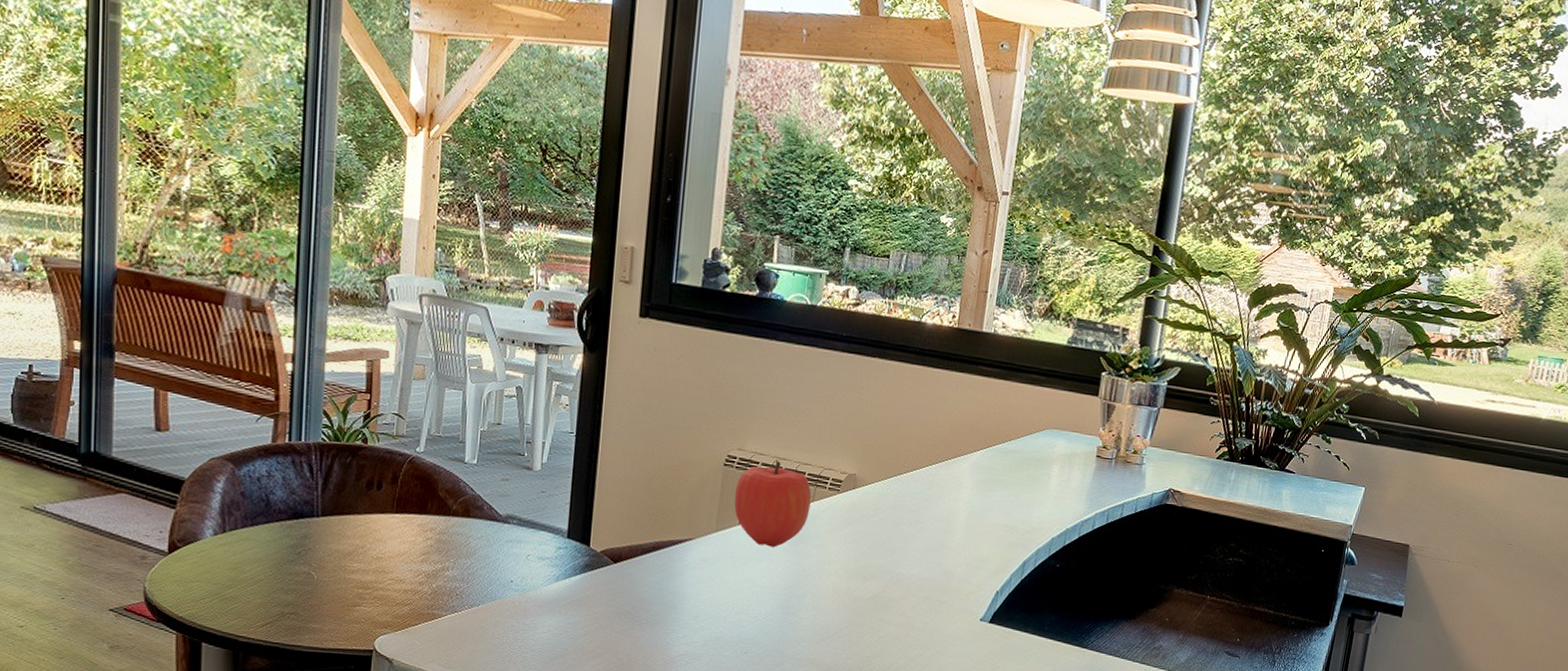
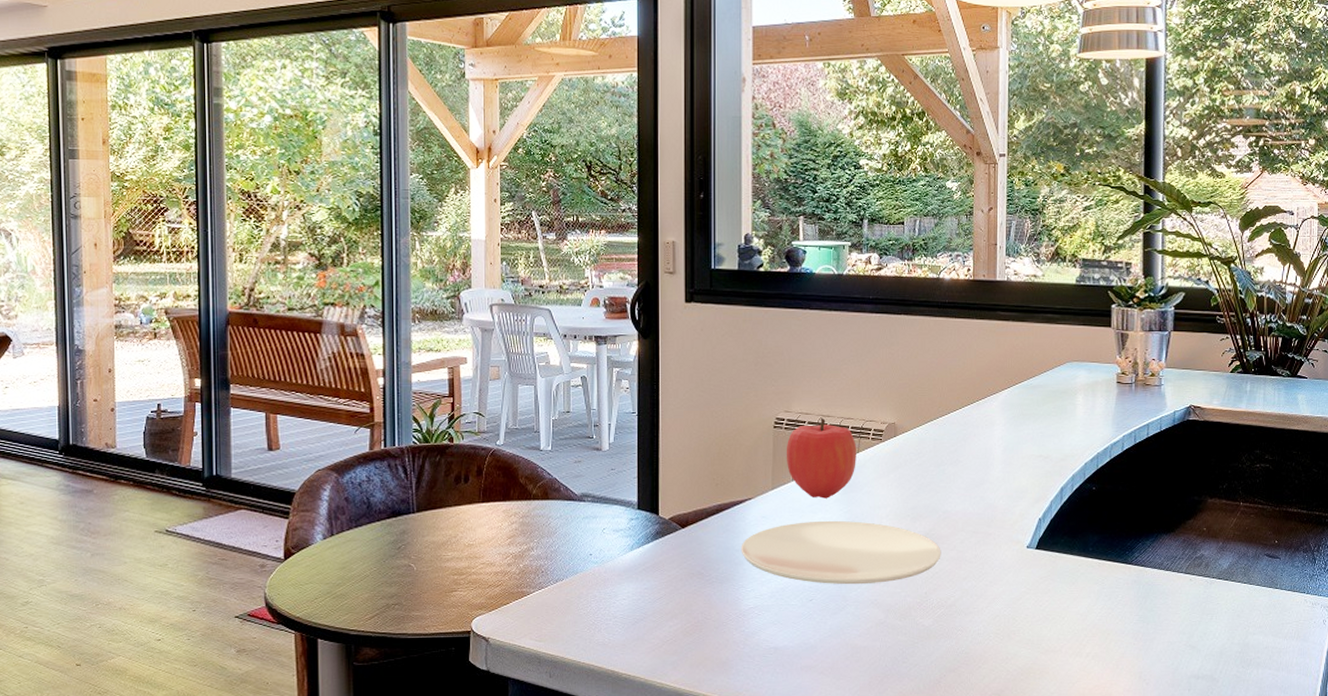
plate: none [675,569,890,642] -> present [741,520,941,585]

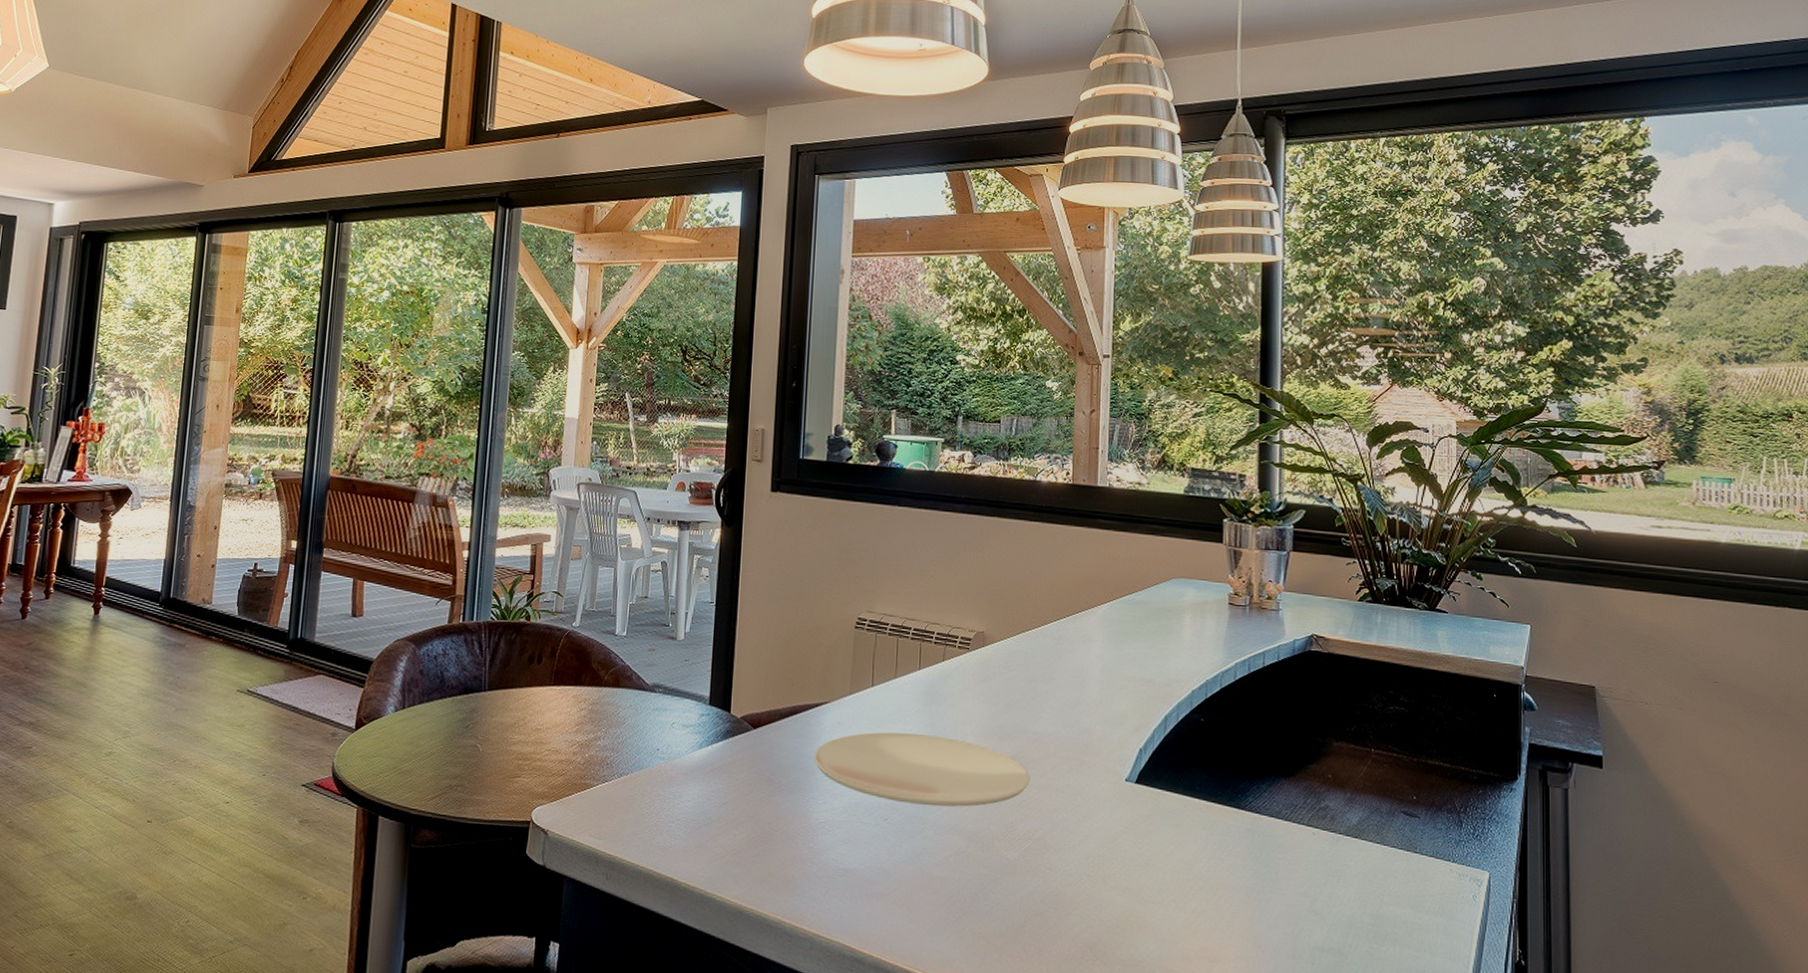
fruit: present [786,417,856,499] -> none [866,620,942,709]

